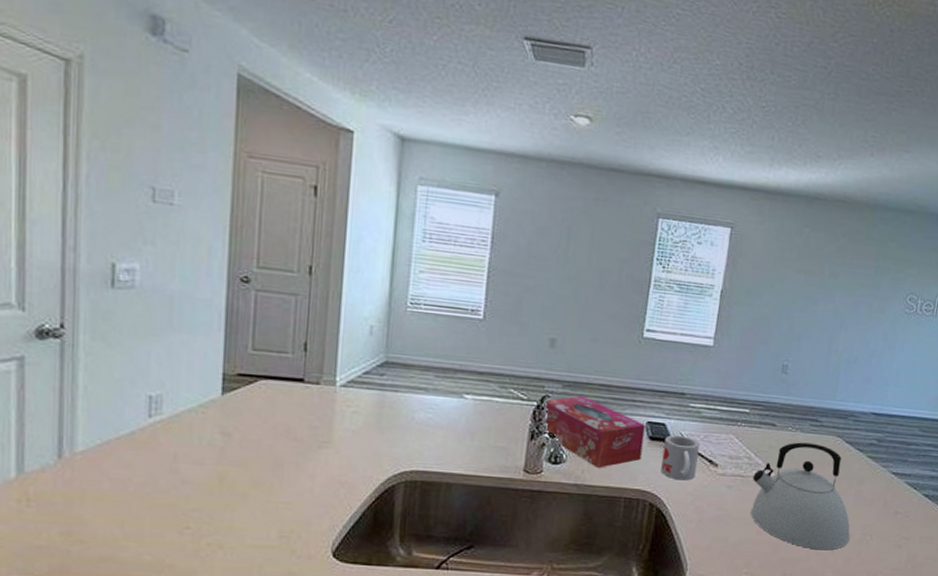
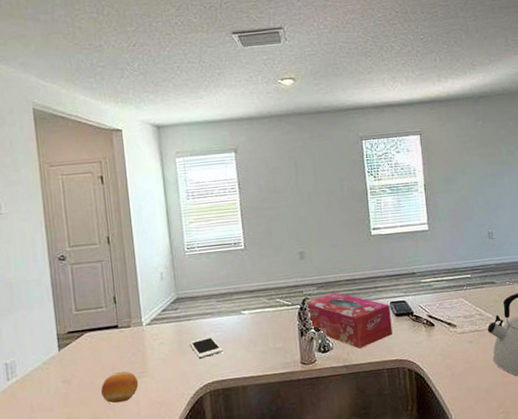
fruit: none [268,435,318,473] -> present [101,371,139,404]
cell phone: none [391,416,432,440] -> present [189,336,223,358]
mug: present [661,435,700,481] -> none [408,307,440,345]

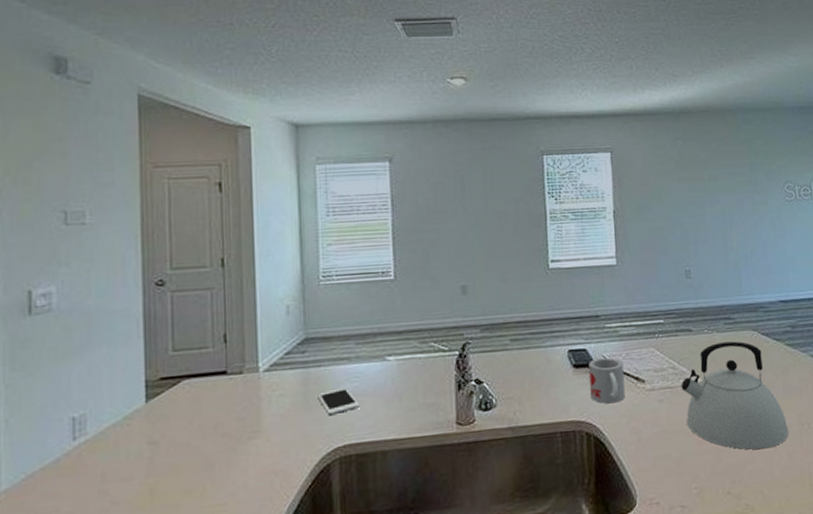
fruit: present [101,371,139,404] -> none [198,429,249,472]
tissue box: present [307,292,393,349] -> none [468,336,569,407]
mug: none [408,307,440,345] -> present [589,357,625,404]

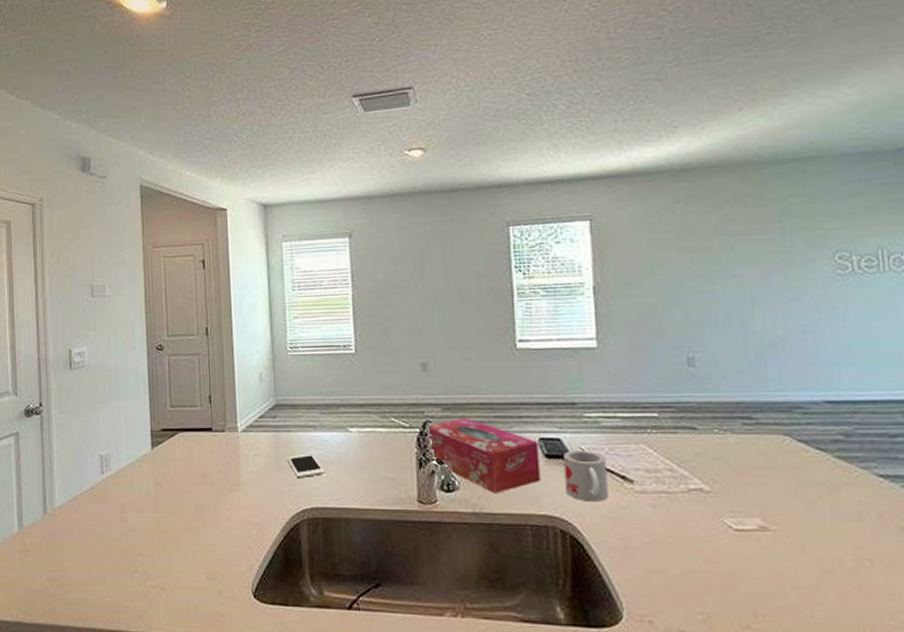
tissue box: none [468,336,569,407] -> present [429,417,541,493]
kettle: present [681,341,789,450] -> none [681,446,839,582]

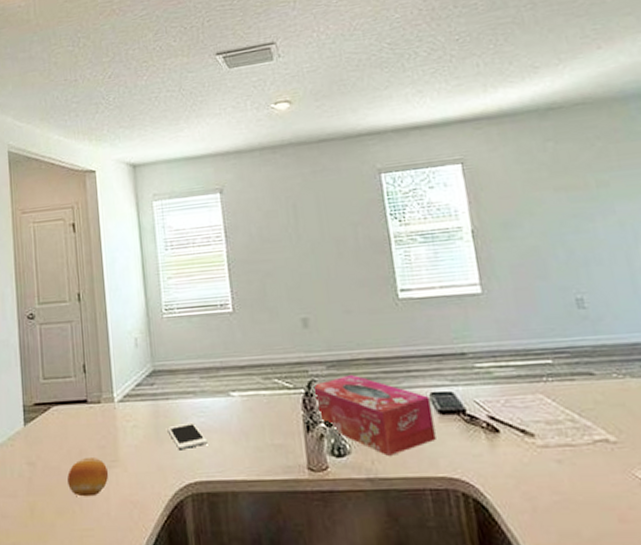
fruit: none [191,480,231,516] -> present [67,456,109,497]
mug: present [563,450,609,502] -> none [457,403,510,460]

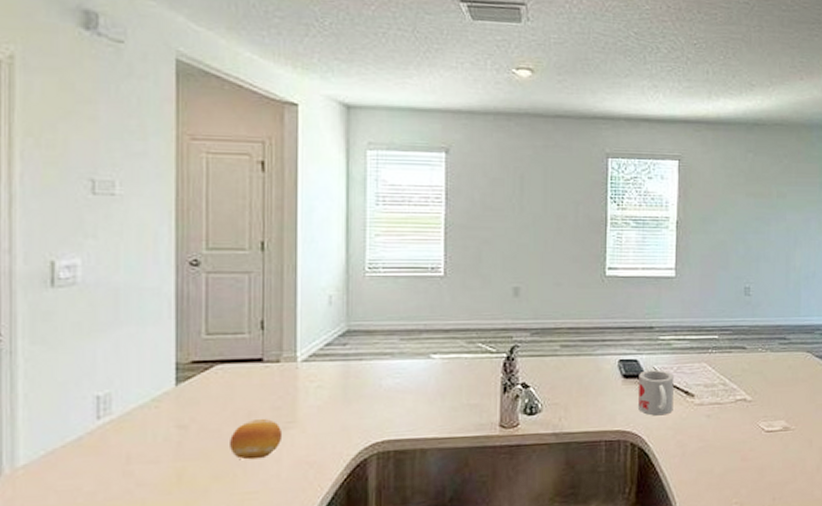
cell phone: present [167,422,208,449] -> none [357,383,401,409]
tissue box: present [314,374,436,456] -> none [517,341,618,413]
mug: none [457,403,510,460] -> present [638,370,674,416]

